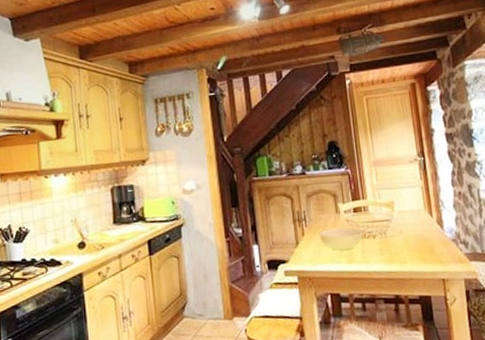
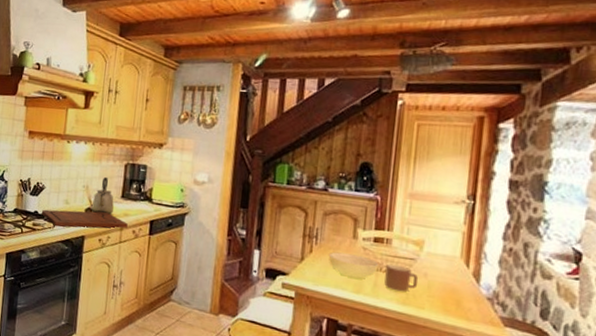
cutting board: none [29,242,126,271] -> present [41,209,128,229]
kettle: none [83,205,109,246] -> present [91,176,114,215]
mug: none [367,228,397,254] -> present [384,264,418,294]

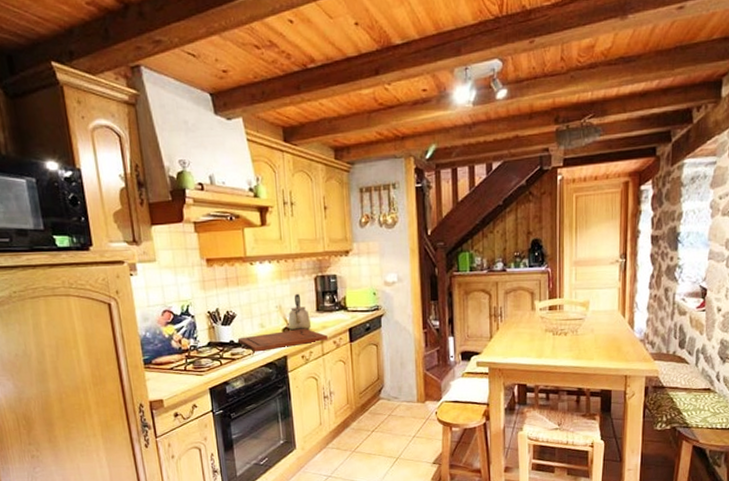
bowl: present [328,252,379,280] -> none [512,324,555,346]
mug: present [384,264,418,294] -> none [560,326,587,351]

